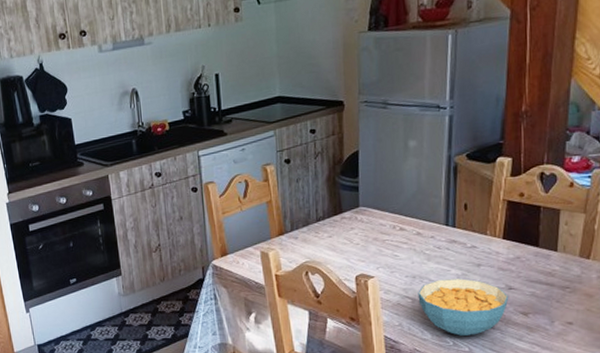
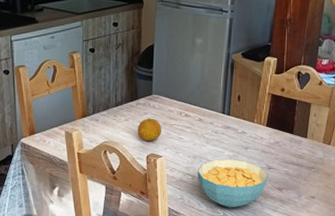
fruit: none [343,233,373,261] -> present [137,118,162,142]

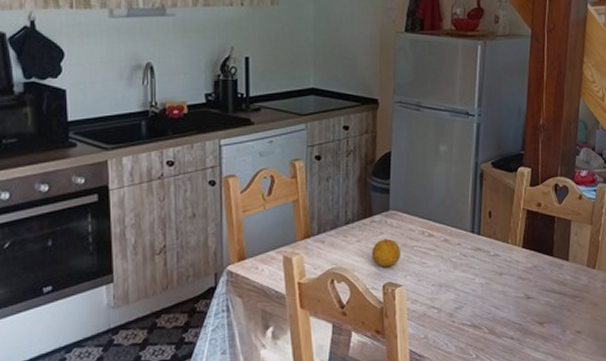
cereal bowl: present [197,159,269,207] -> none [444,287,527,348]

